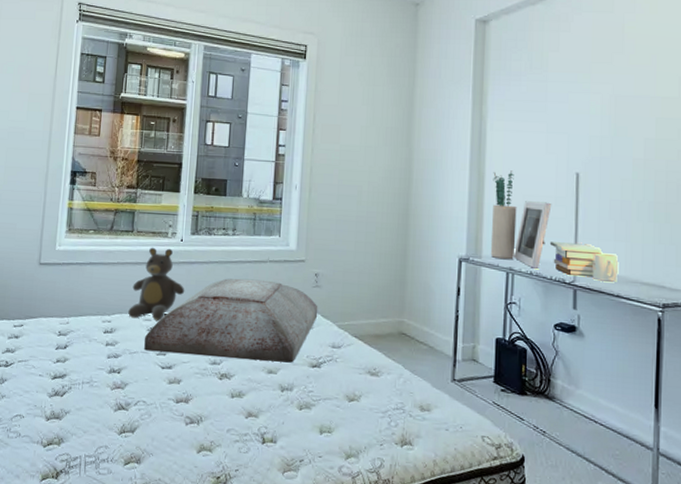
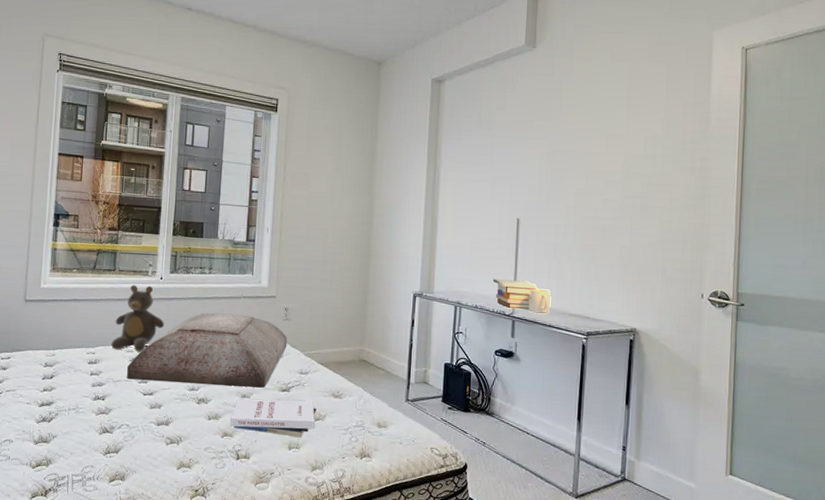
books: none [255,374,351,421] -> present [230,398,317,438]
vase: present [490,170,517,260] -> none [441,216,465,295]
picture frame: present [514,201,552,269] -> none [462,243,496,303]

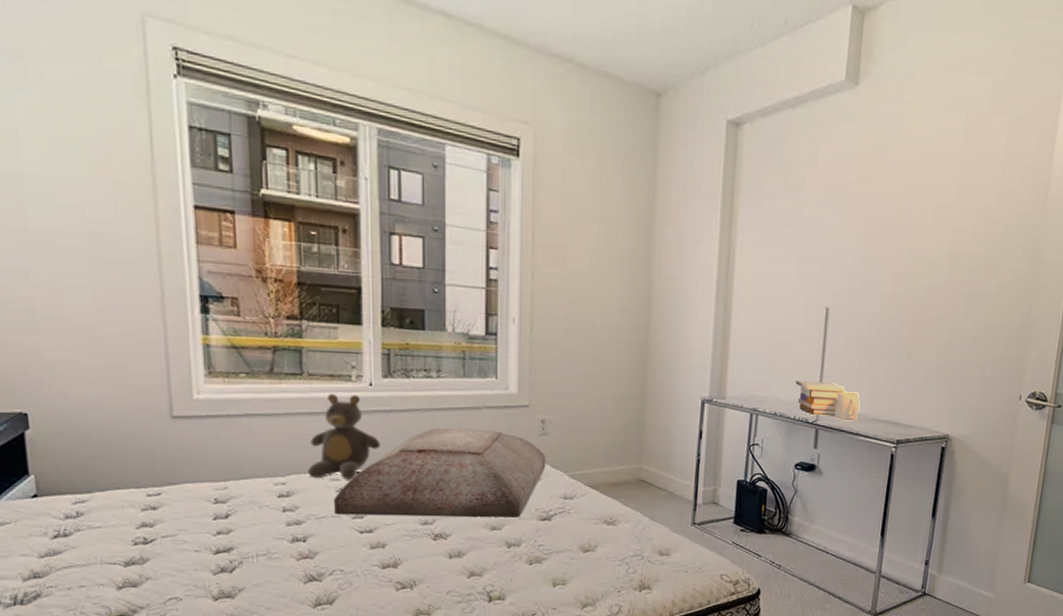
books: present [230,398,317,438] -> none [478,529,585,573]

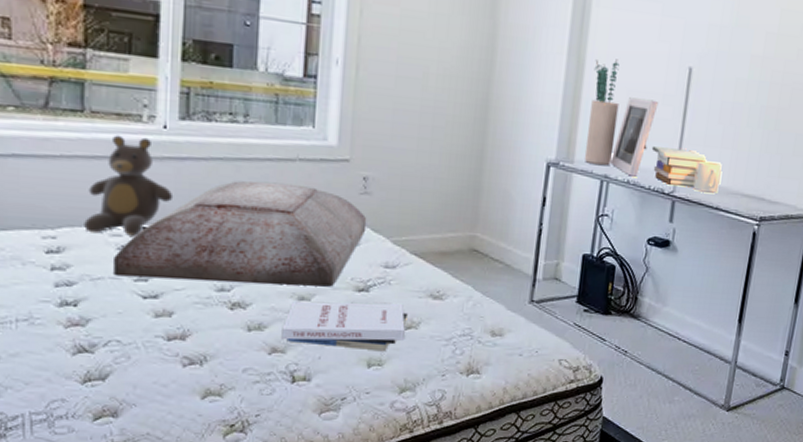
books: none [478,529,585,573] -> present [281,301,408,352]
vase: none [734,304,764,401] -> present [584,59,620,166]
picture frame: none [759,337,800,409] -> present [611,97,659,177]

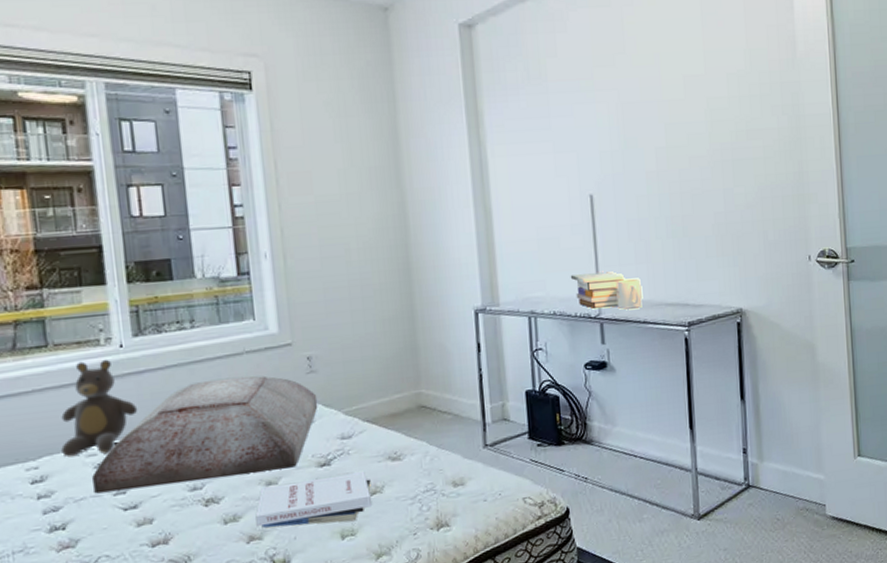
vase: present [584,59,620,166] -> none [501,201,535,304]
picture frame: present [611,97,659,177] -> none [534,232,568,308]

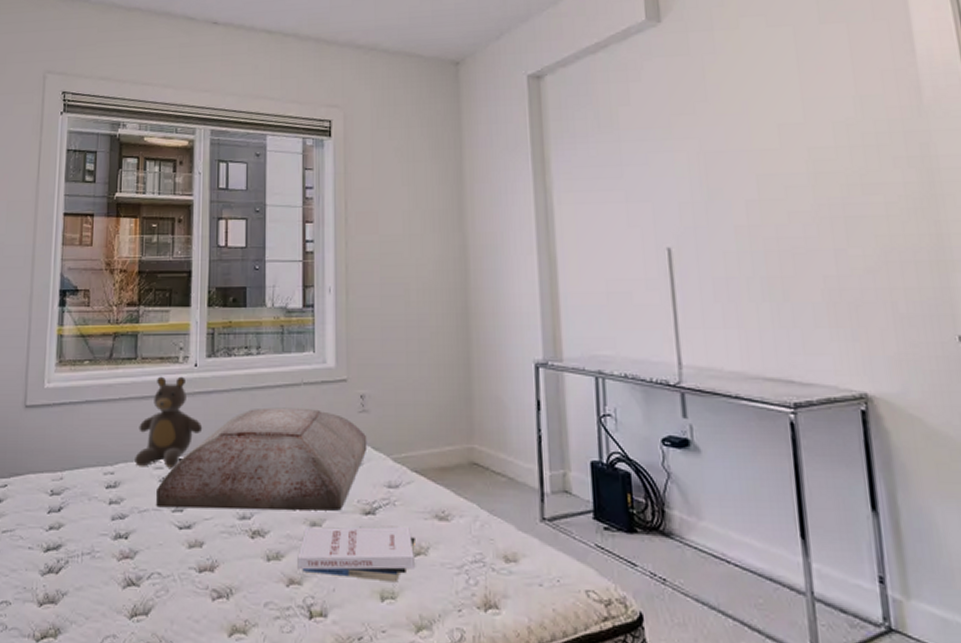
books: present [570,272,624,308] -> none [644,335,710,375]
mug: present [616,278,642,310] -> none [699,344,733,380]

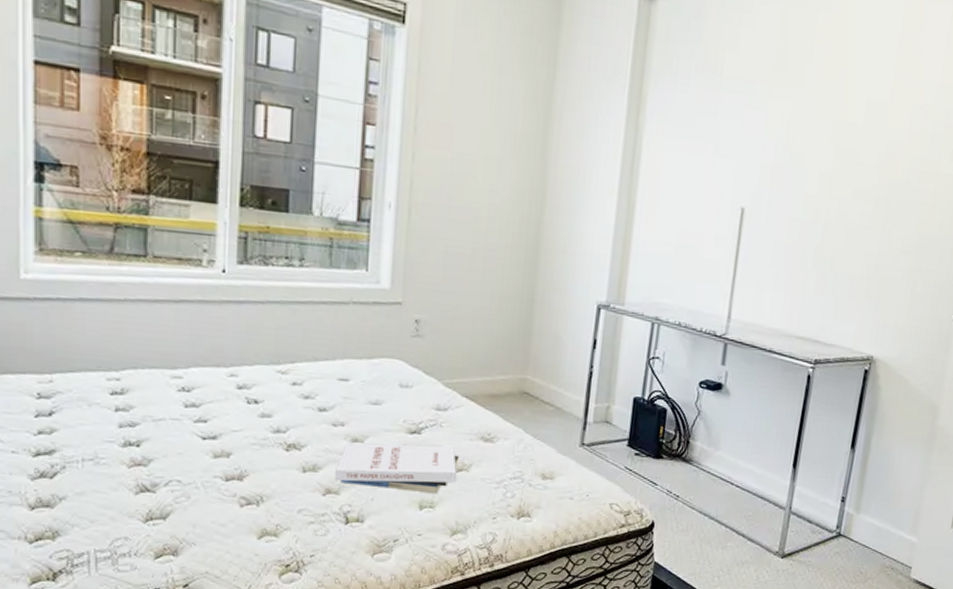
teddy bear: present [135,376,203,468] -> none [147,279,232,378]
cushion: present [156,407,368,511] -> none [174,324,419,429]

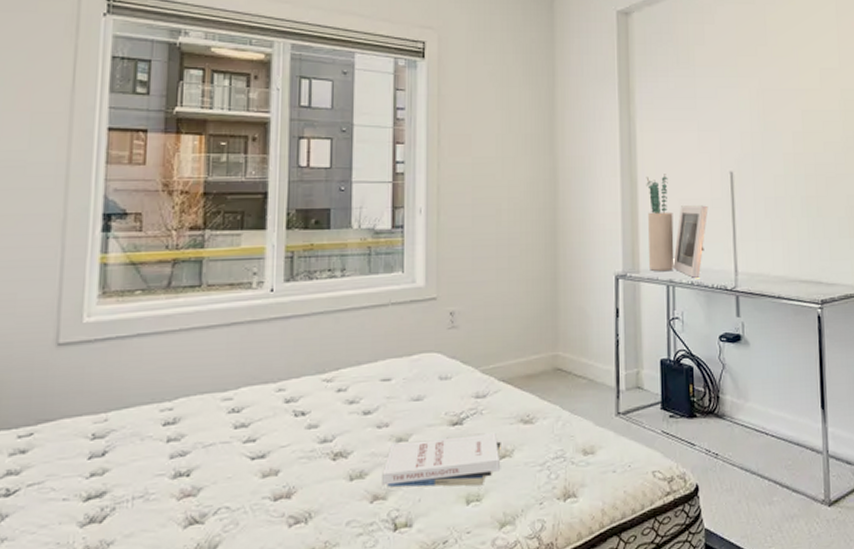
vase: none [634,200,670,308] -> present [646,174,675,272]
picture frame: none [662,238,711,319] -> present [673,205,708,278]

